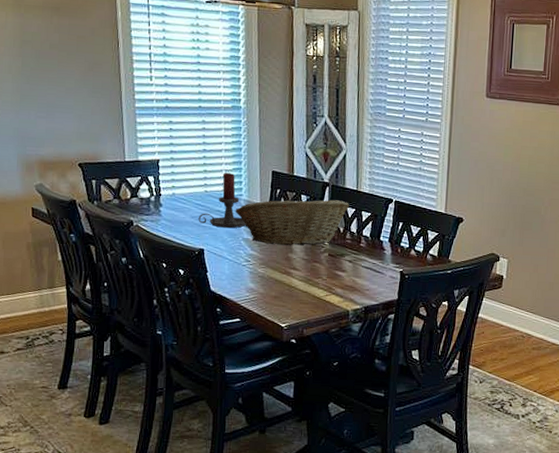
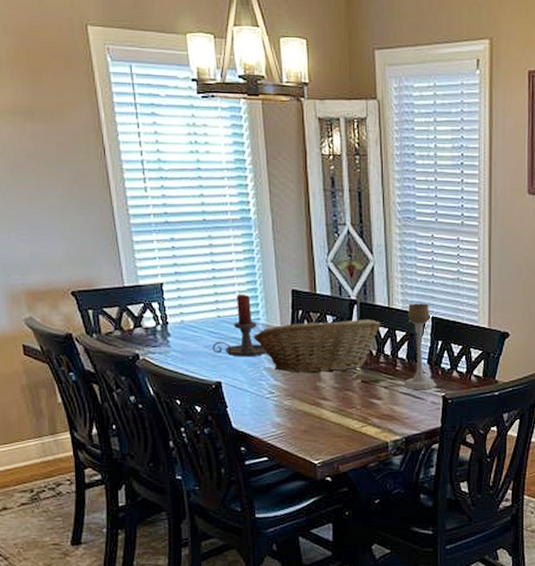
candle holder: none [365,188,396,265] -> present [403,303,437,389]

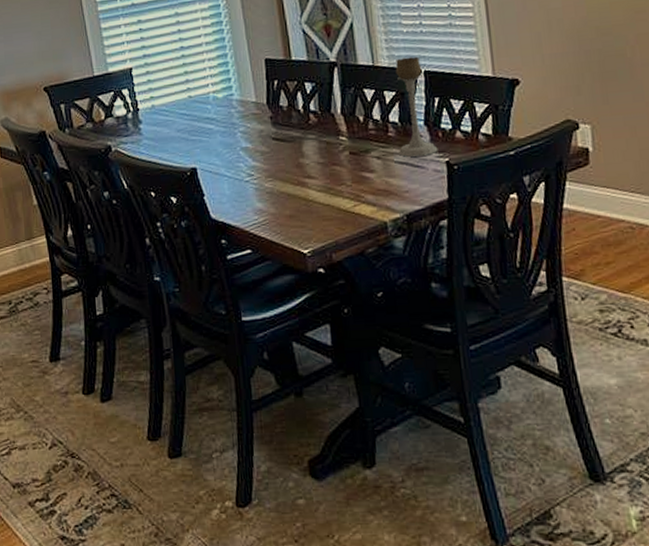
candle holder: present [212,294,268,357] -> none [185,69,244,139]
fruit basket: present [253,319,381,374] -> none [227,81,367,150]

